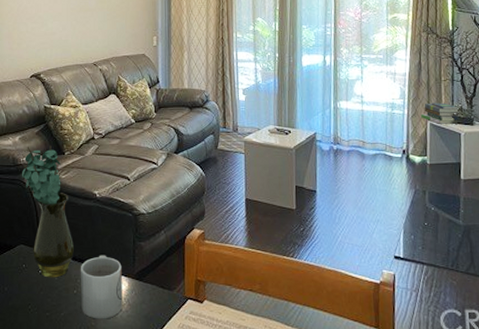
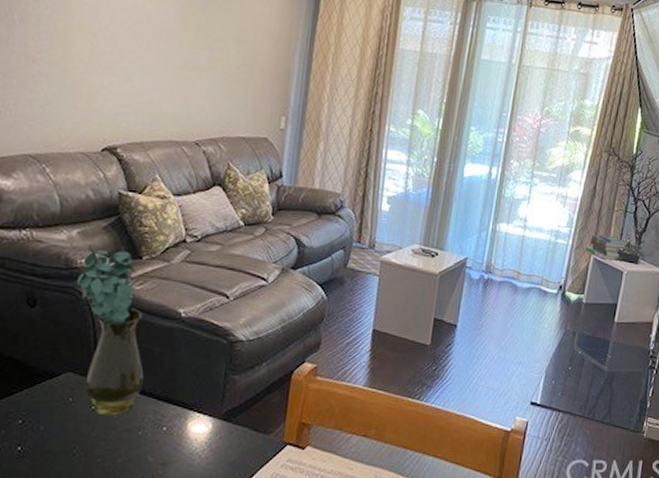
mug: present [80,255,123,319] -> none [146,389,207,467]

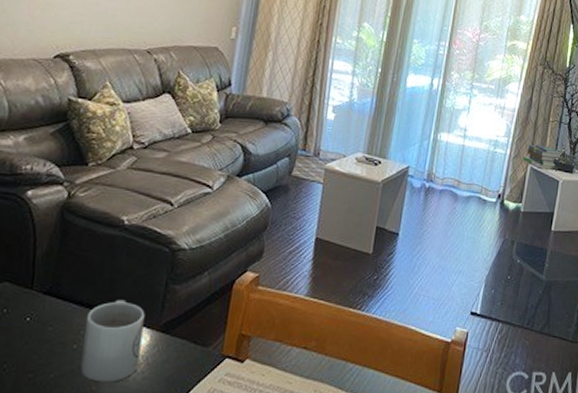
vase: present [76,244,144,416] -> none [19,150,85,328]
mug: none [146,389,207,467] -> present [80,299,145,383]

